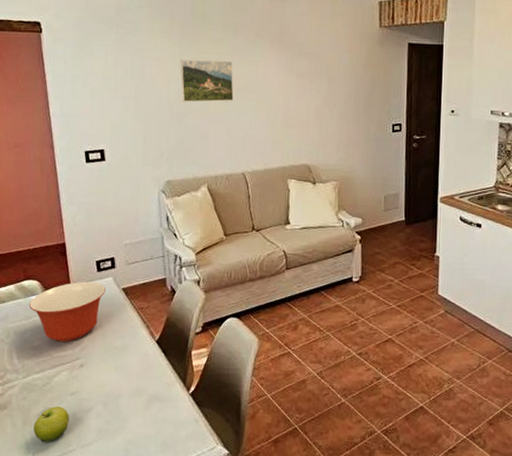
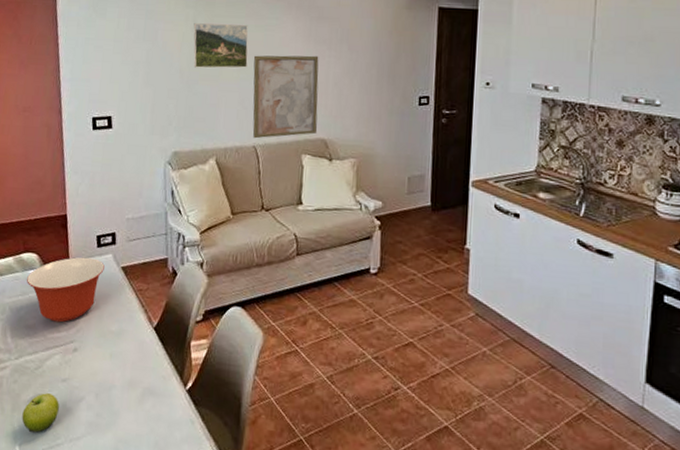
wall art: none [239,88,301,166] -> present [252,55,319,139]

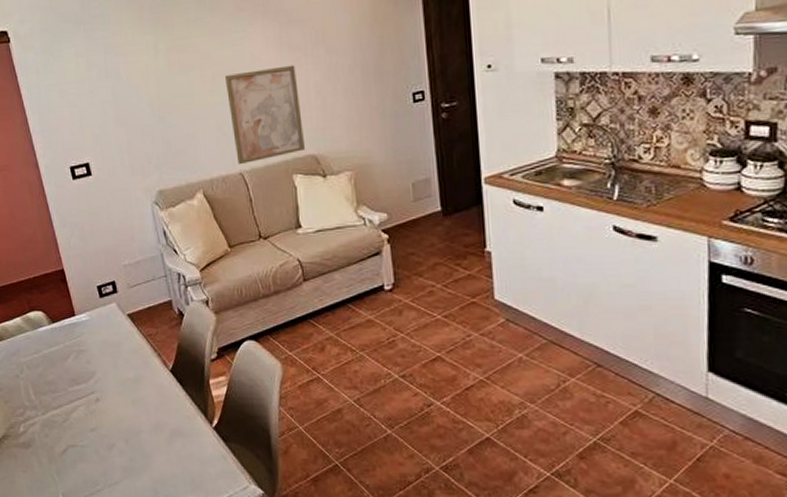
fruit: present [22,393,59,433] -> none [59,444,93,481]
mixing bowl: present [26,257,105,323] -> none [37,309,111,375]
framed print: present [193,23,248,69] -> none [155,42,220,99]

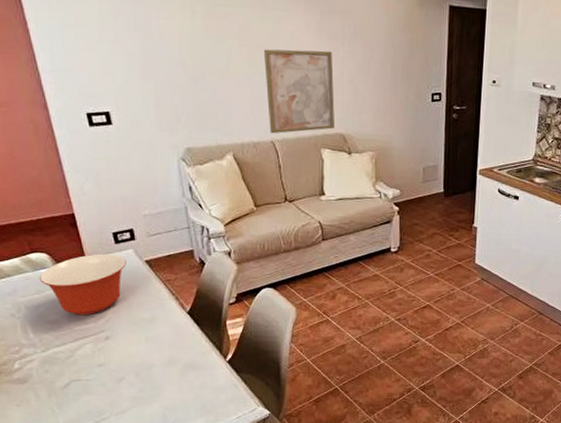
mixing bowl: none [37,309,111,375] -> present [39,253,126,316]

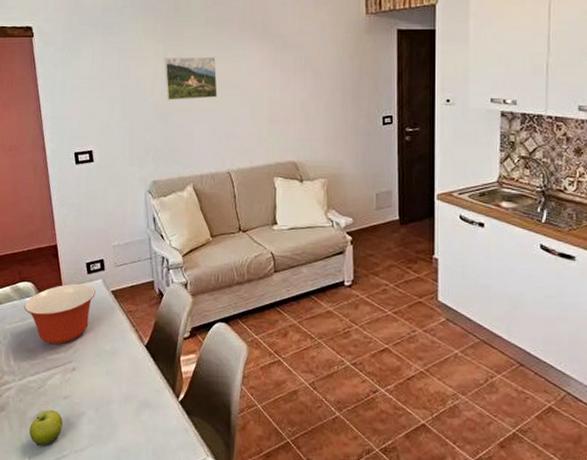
fruit: none [60,378,99,412] -> present [29,410,63,446]
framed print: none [192,12,257,62] -> present [164,56,218,100]
wall art: present [264,49,335,134] -> none [223,82,287,165]

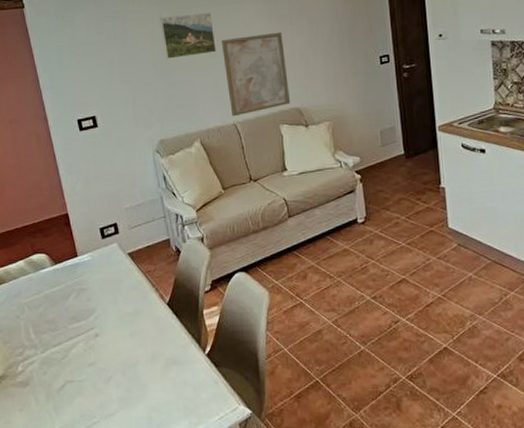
mixing bowl: present [23,283,95,345] -> none [39,249,112,313]
fruit: present [29,410,63,446] -> none [56,379,90,416]
wall art: none [223,82,287,165] -> present [222,32,290,117]

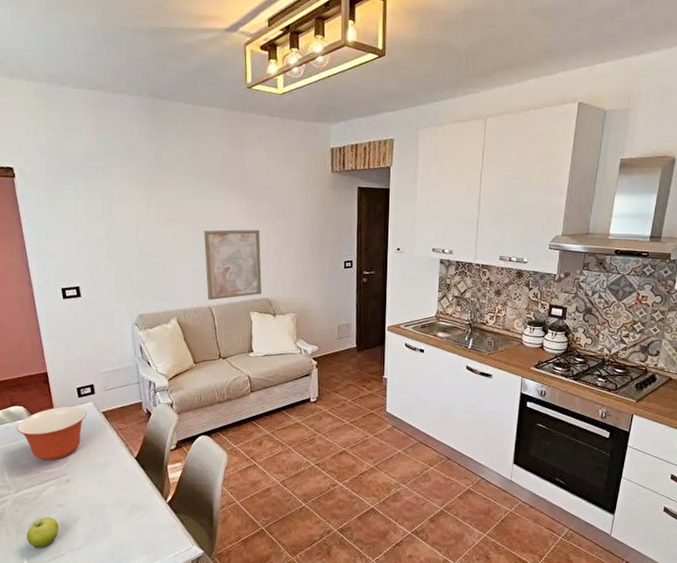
mixing bowl: none [39,249,112,313] -> present [16,406,86,461]
fruit: none [56,379,90,416] -> present [26,517,59,548]
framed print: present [160,12,217,59] -> none [147,203,199,243]

